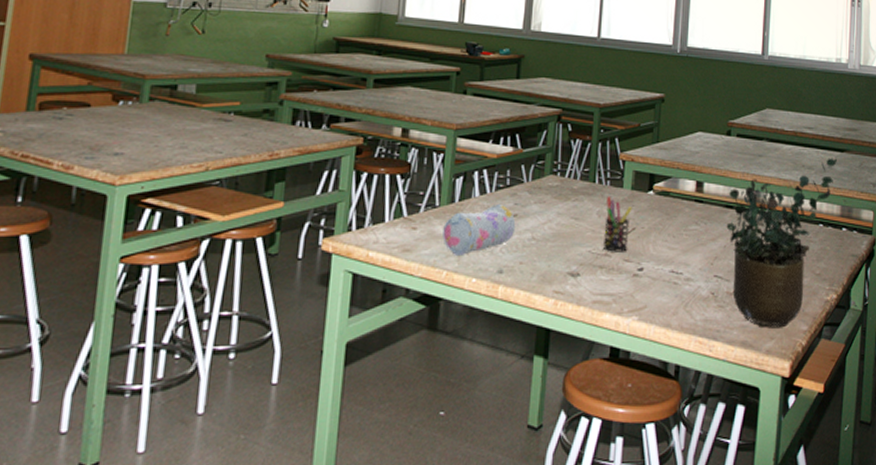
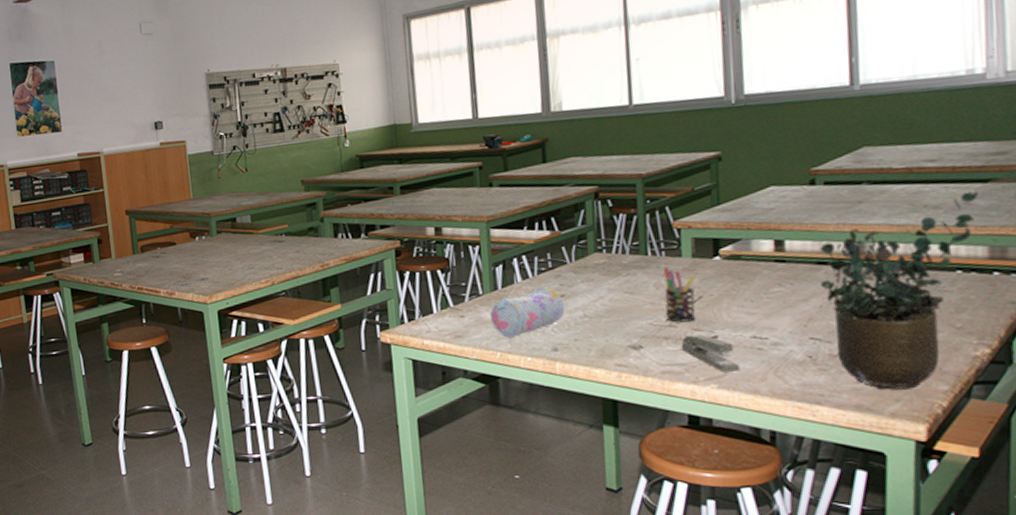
stapler: none [612,266,658,304] -> present [681,334,740,372]

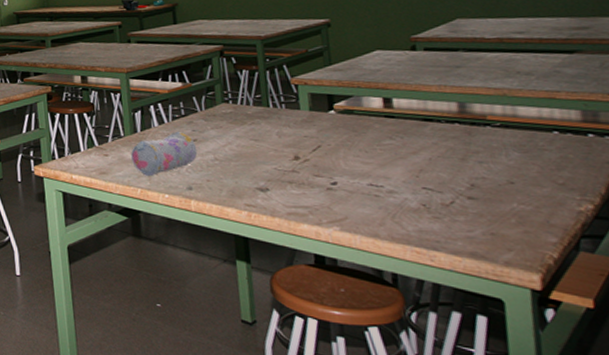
pen holder: present [663,267,696,323] -> none [284,118,317,169]
stapler: present [681,334,740,372] -> none [304,180,360,216]
potted plant: present [820,191,978,391] -> none [425,60,566,240]

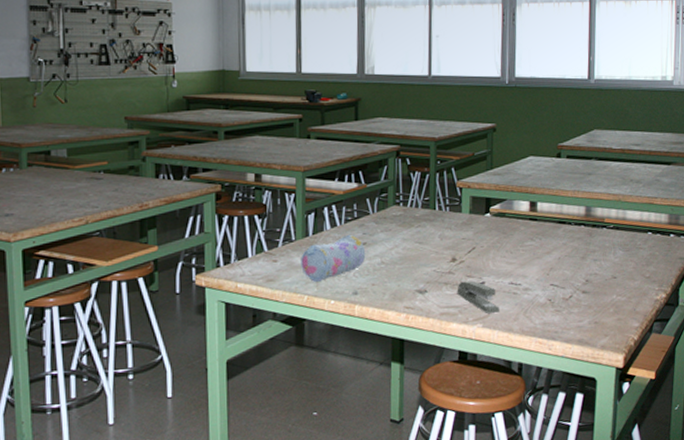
stapler: none [304,180,360,216] -> present [457,280,499,313]

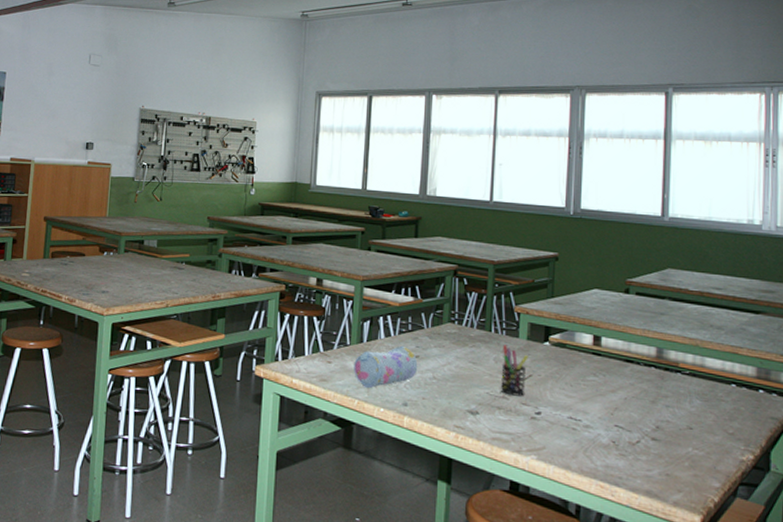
pen holder: none [446,221,471,270] -> present [500,344,528,396]
stapler: present [457,280,499,313] -> none [510,408,556,446]

